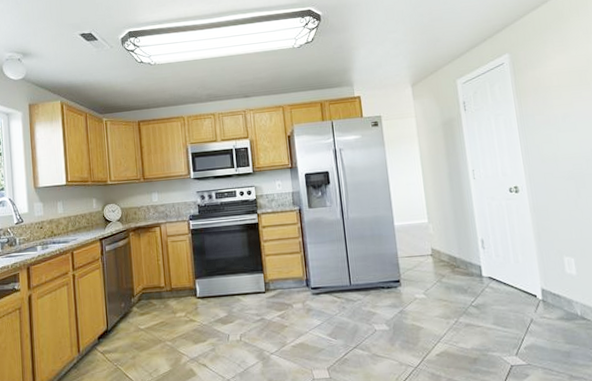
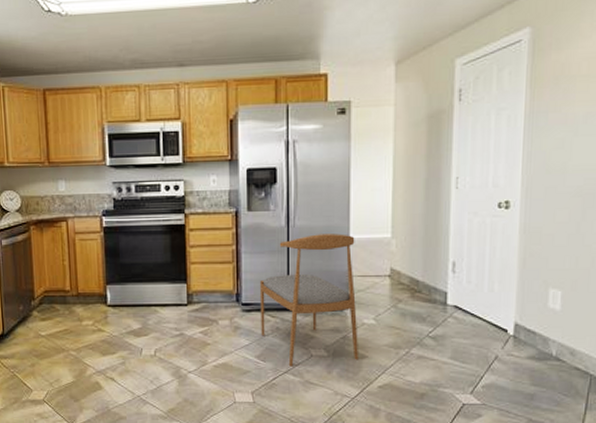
dining chair: none [324,222,416,342] -> present [259,234,358,367]

